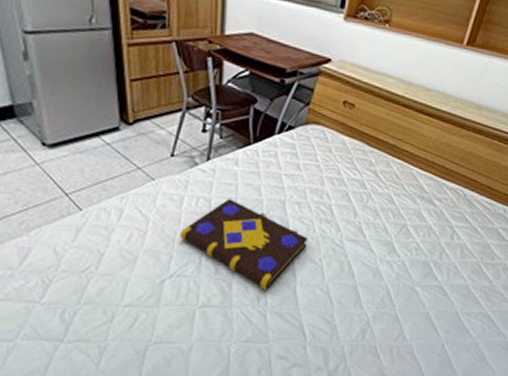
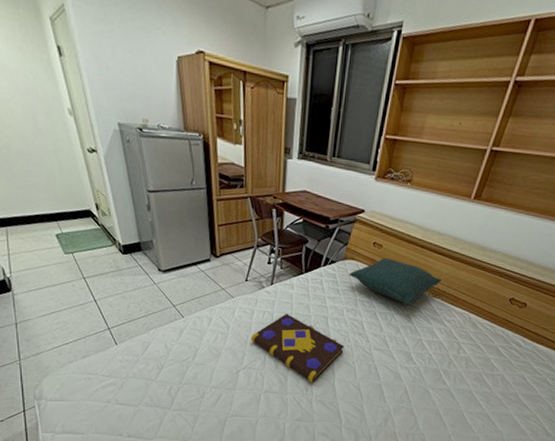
pillow: none [311,120,430,181] -> present [348,257,442,305]

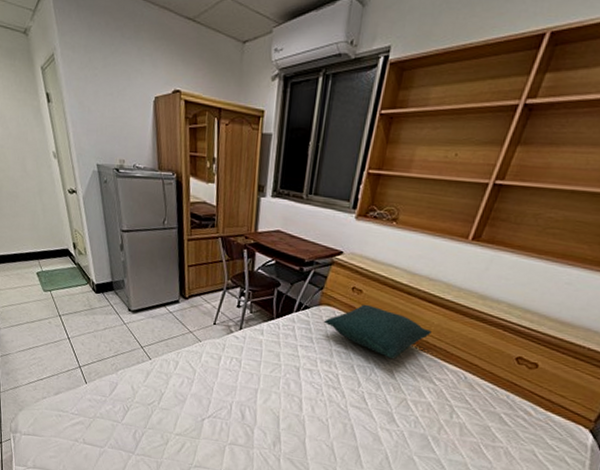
book: present [251,314,345,384] -> none [217,361,317,439]

